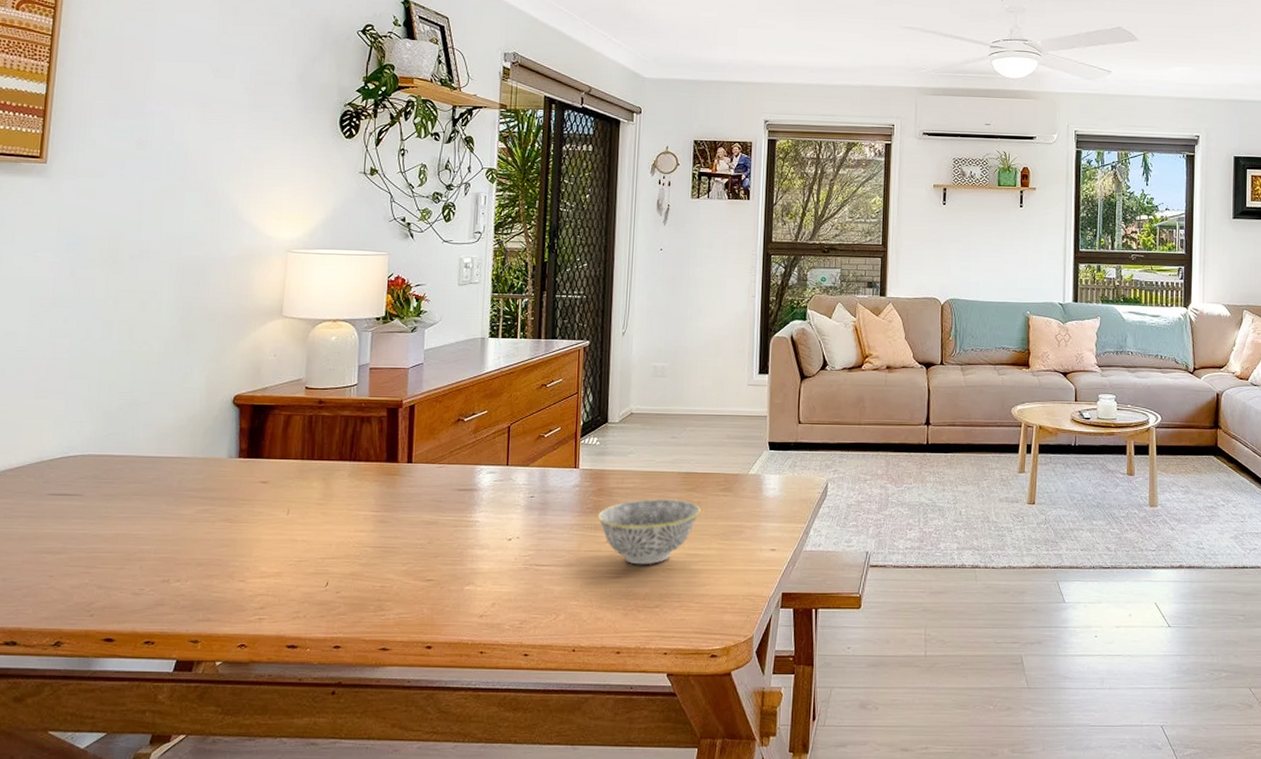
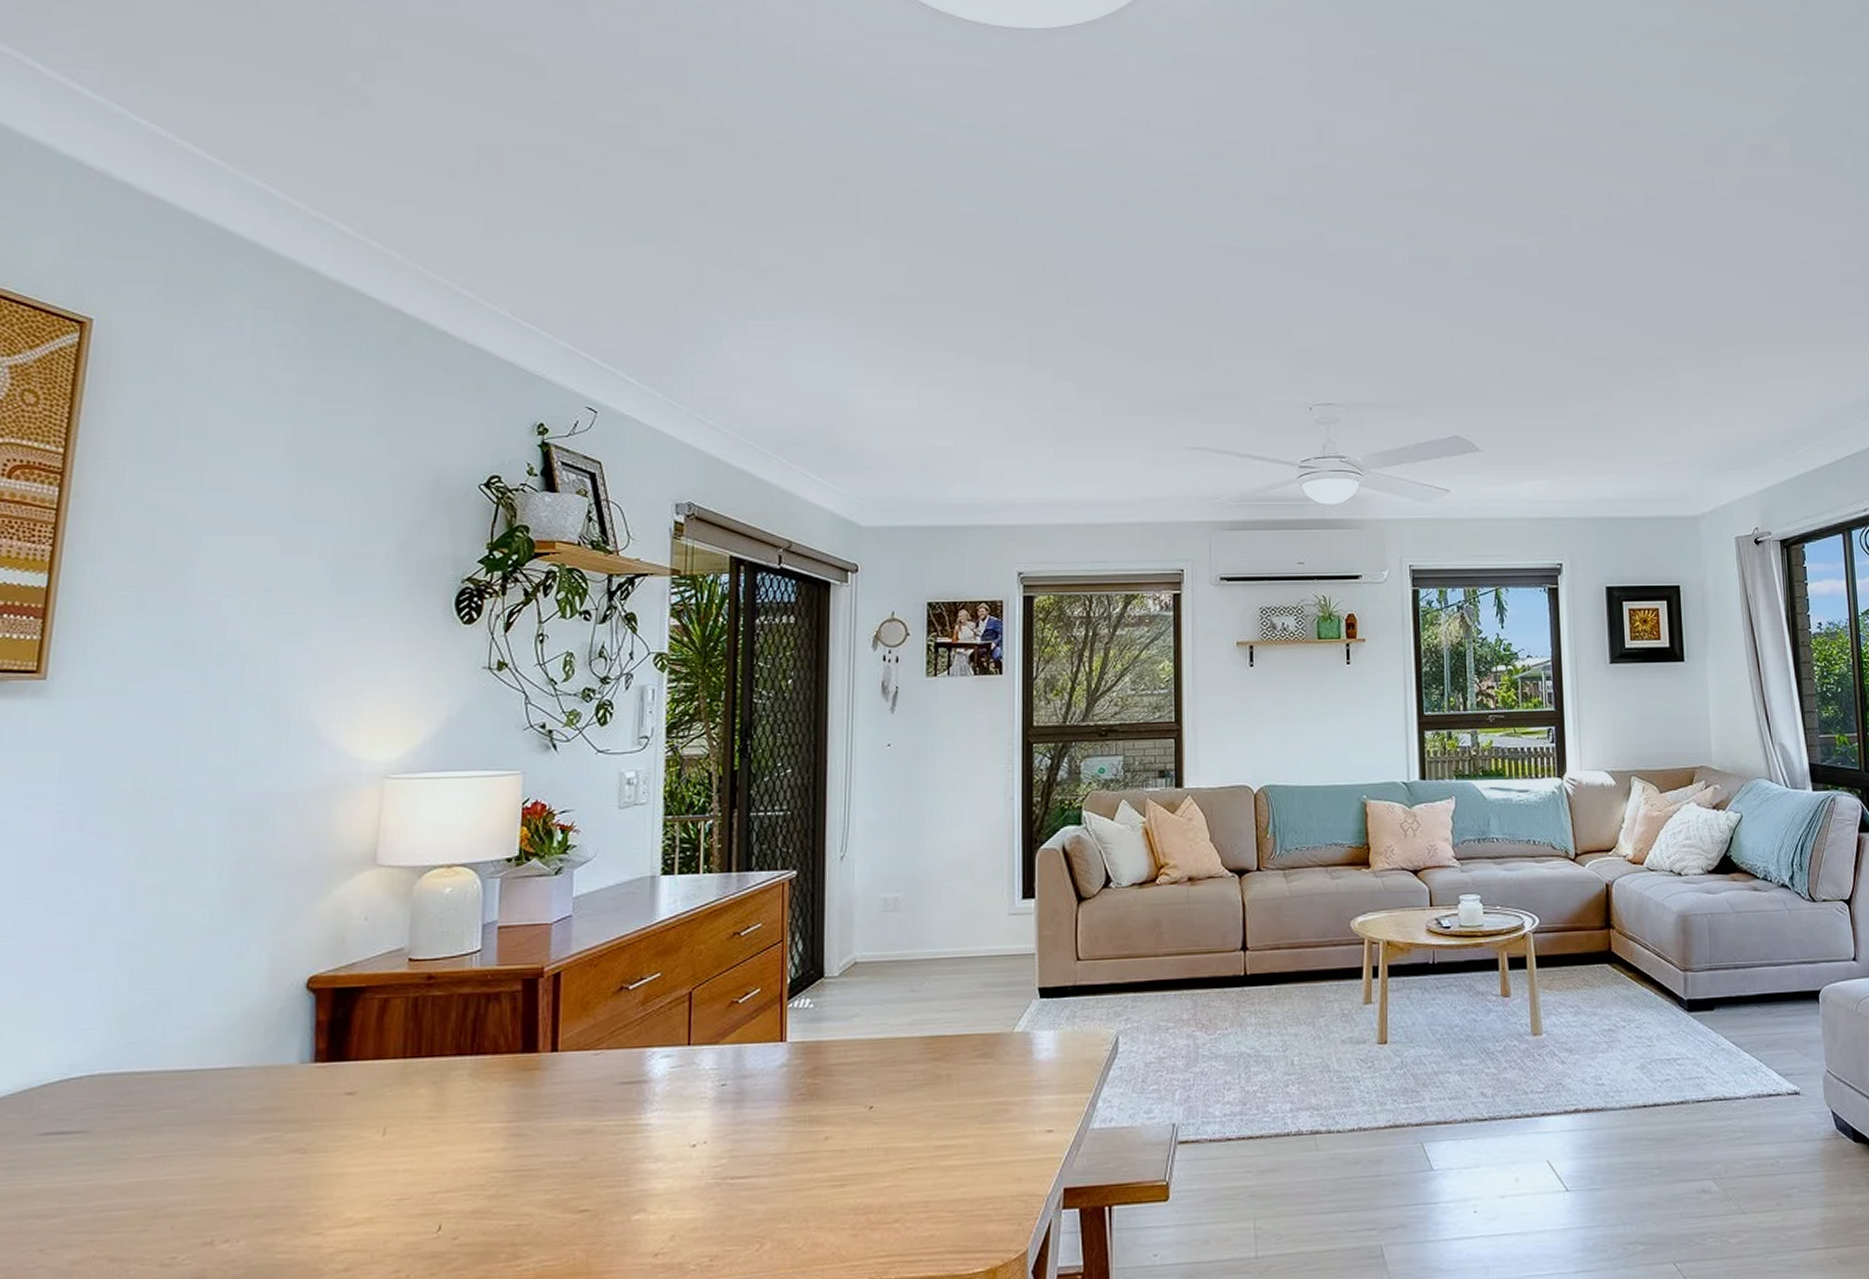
bowl: present [598,499,701,565] -> none [813,1073,952,1167]

